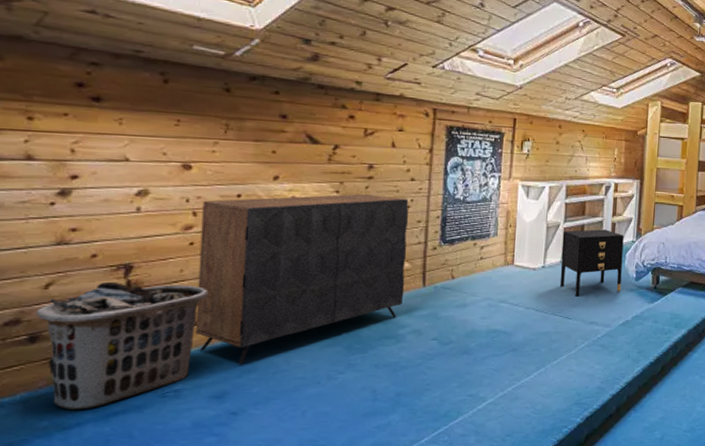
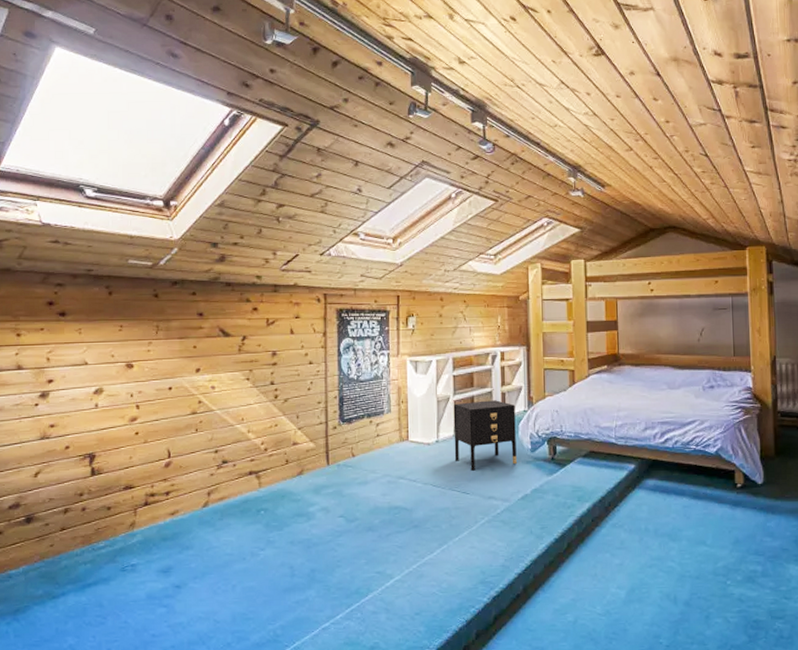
clothes hamper: present [36,281,209,411] -> none [30,469,152,582]
dresser: present [195,194,409,364] -> none [143,380,311,541]

